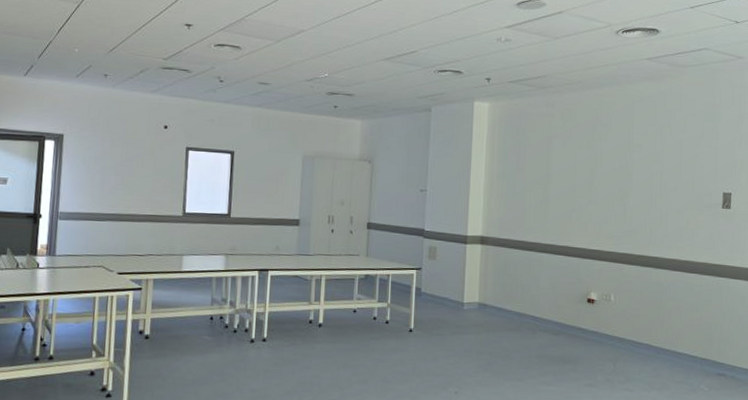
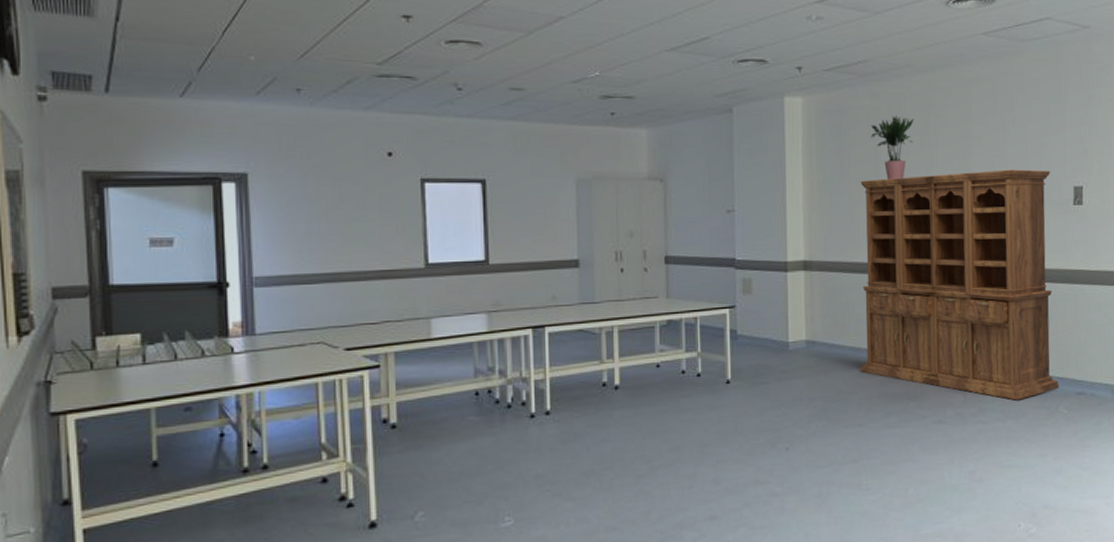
bookcase: none [522,173,703,374] -> present [859,169,1060,401]
potted plant: none [544,122,583,175] -> present [870,116,914,180]

